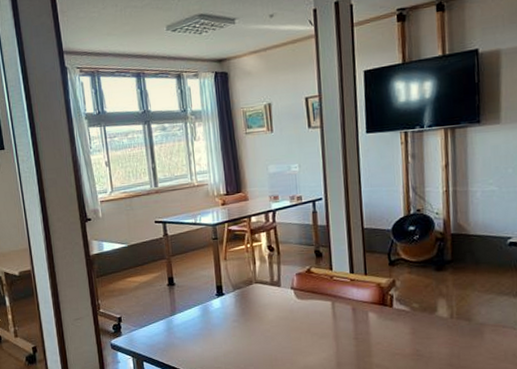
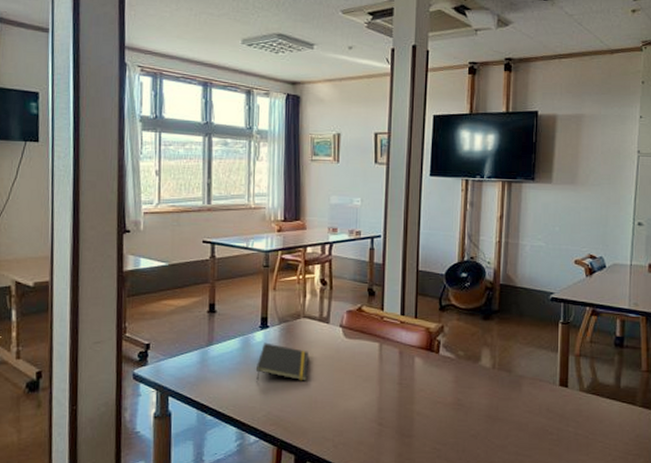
notepad: none [217,309,266,345] -> present [255,342,309,382]

